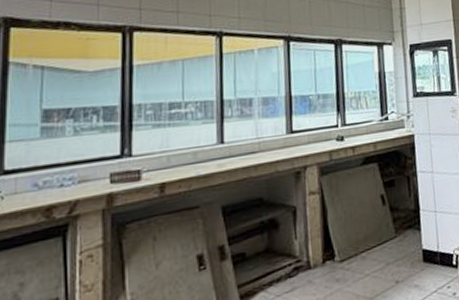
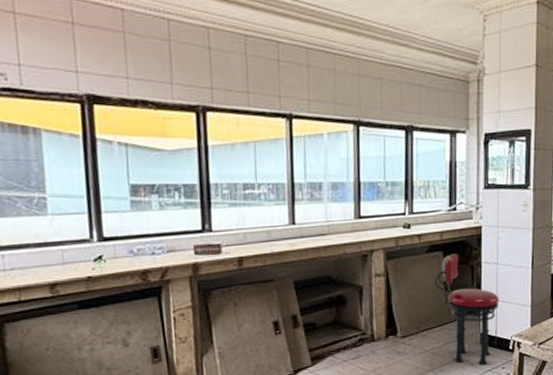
stool: none [371,164,438,287] -> present [435,254,499,366]

